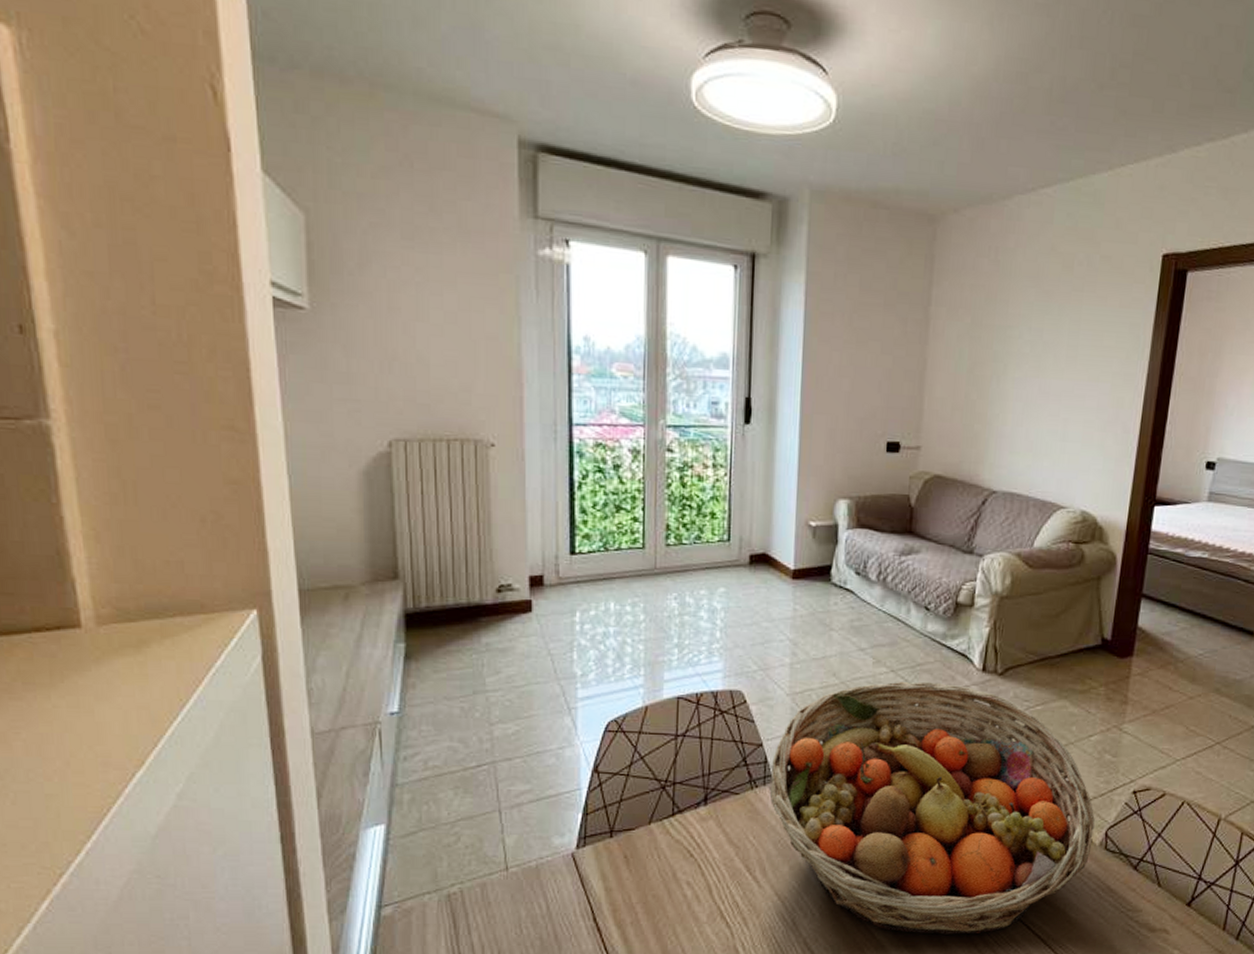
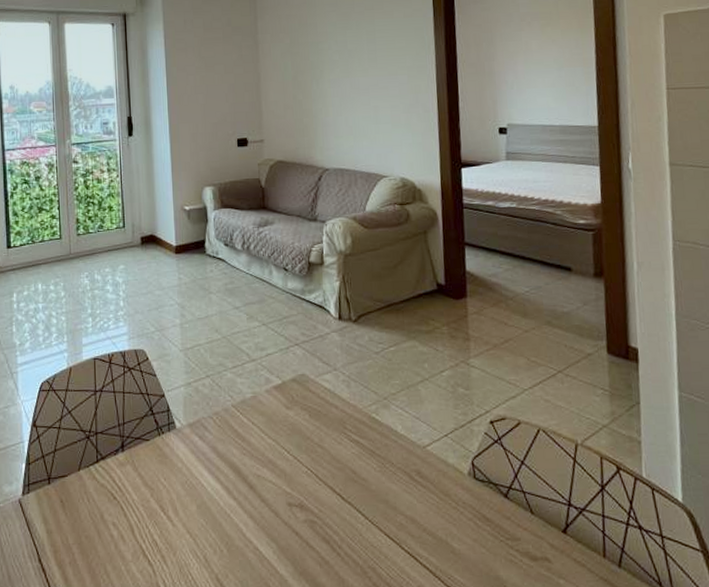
fruit basket: present [769,681,1095,935] -> none [173,332,462,568]

